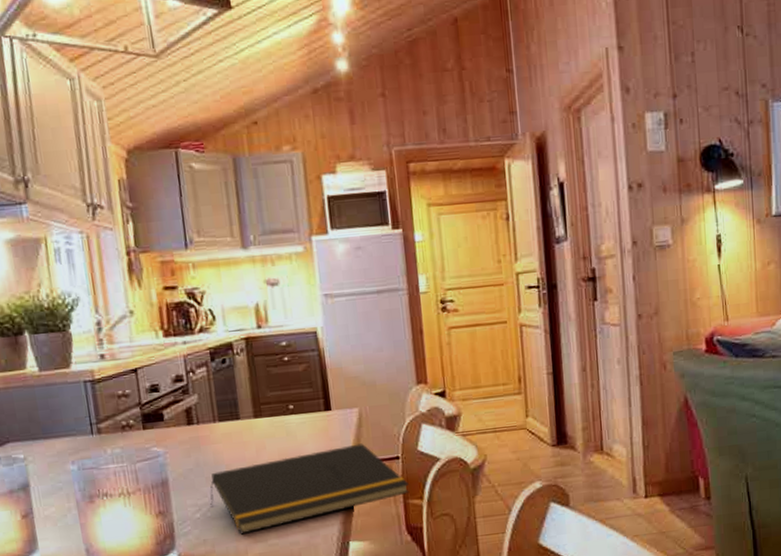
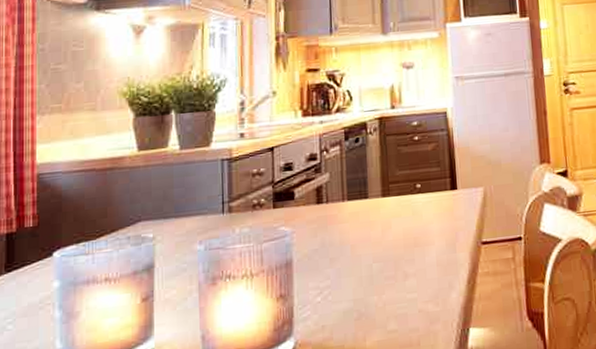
notepad: present [210,443,410,535] -> none [332,223,531,320]

